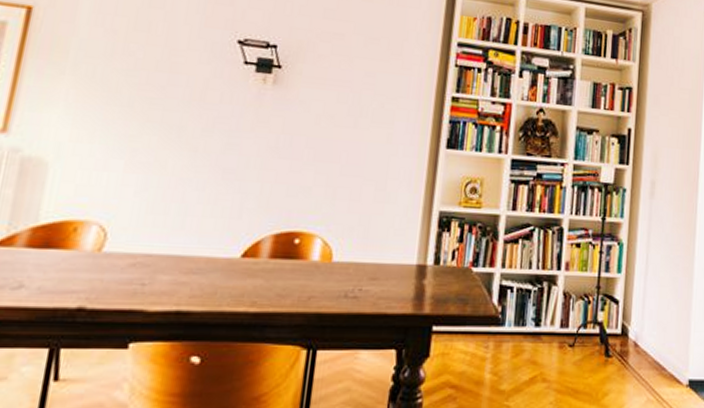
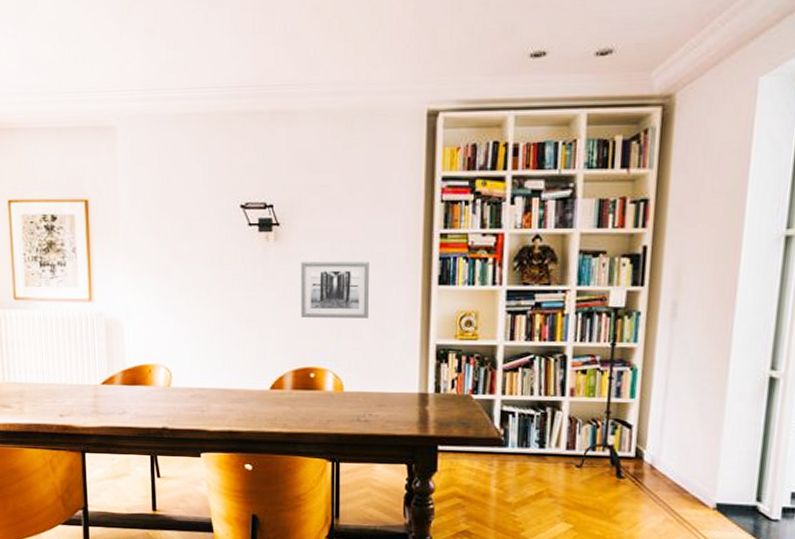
wall art: none [292,110,378,178] -> present [301,262,370,318]

